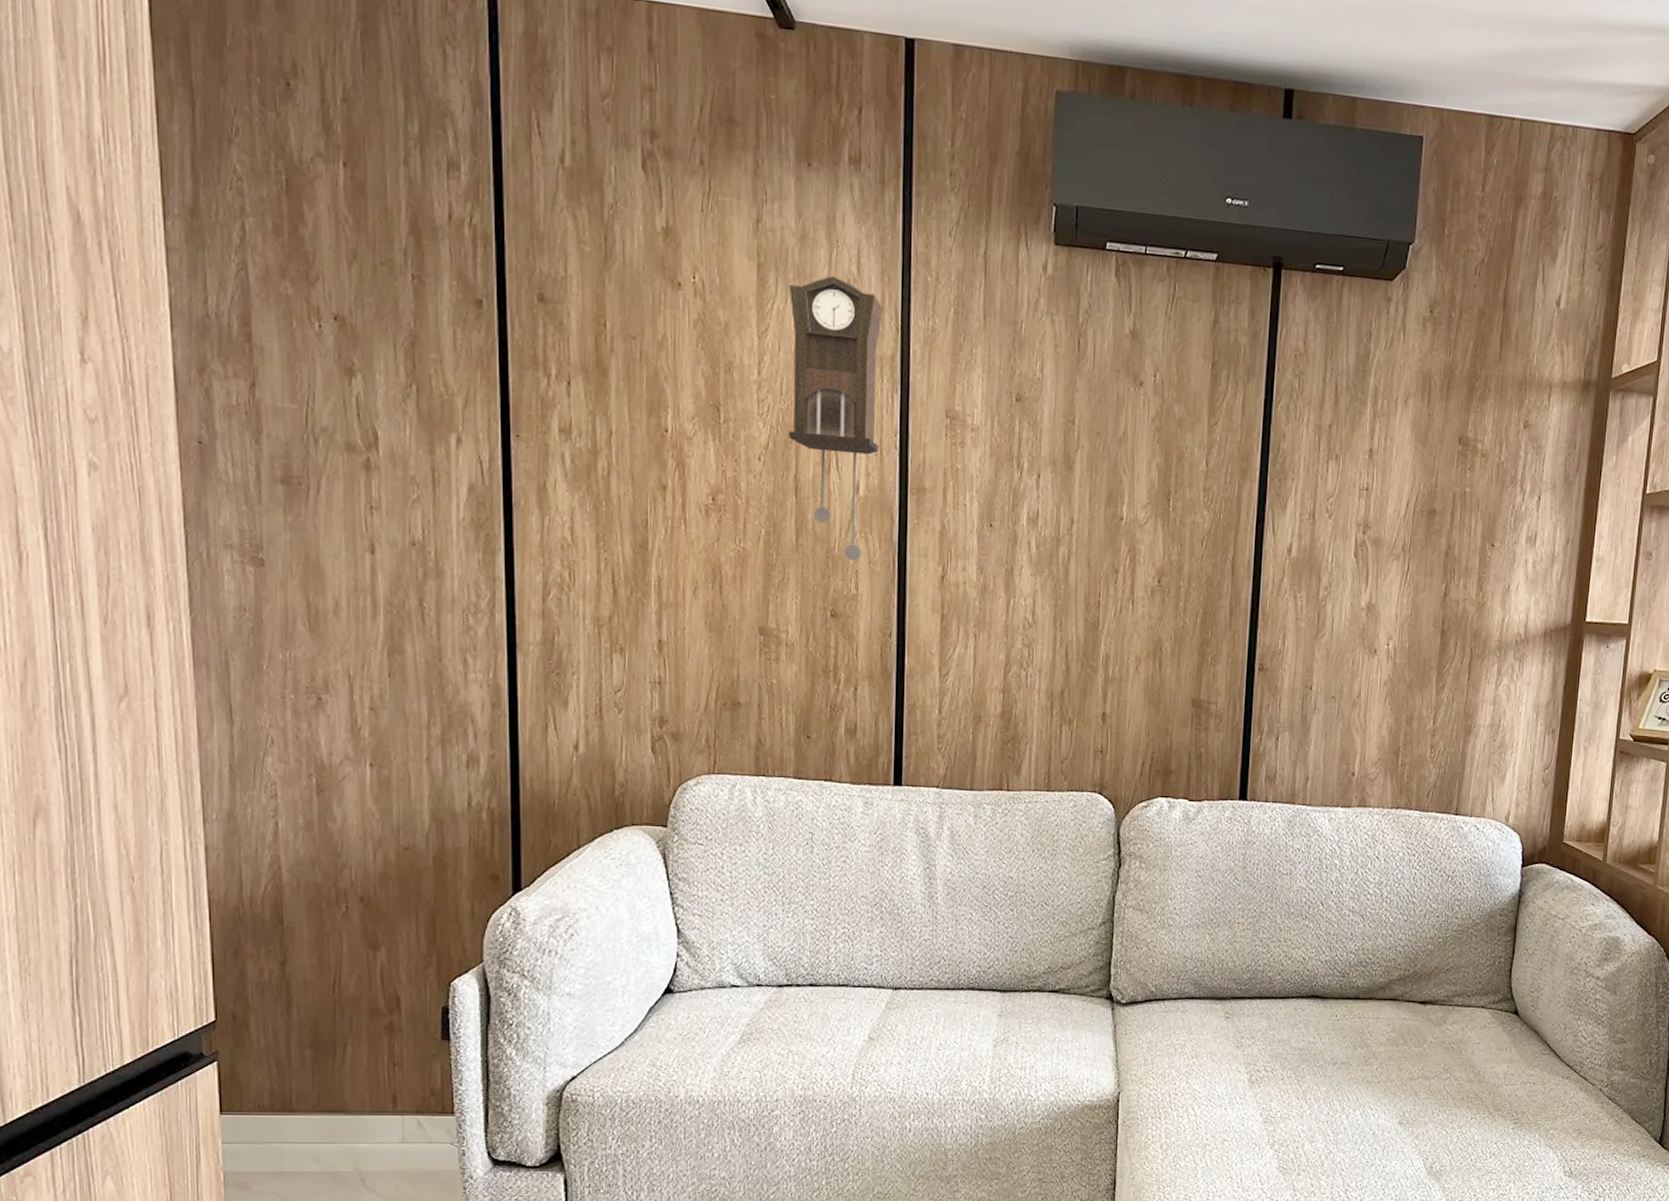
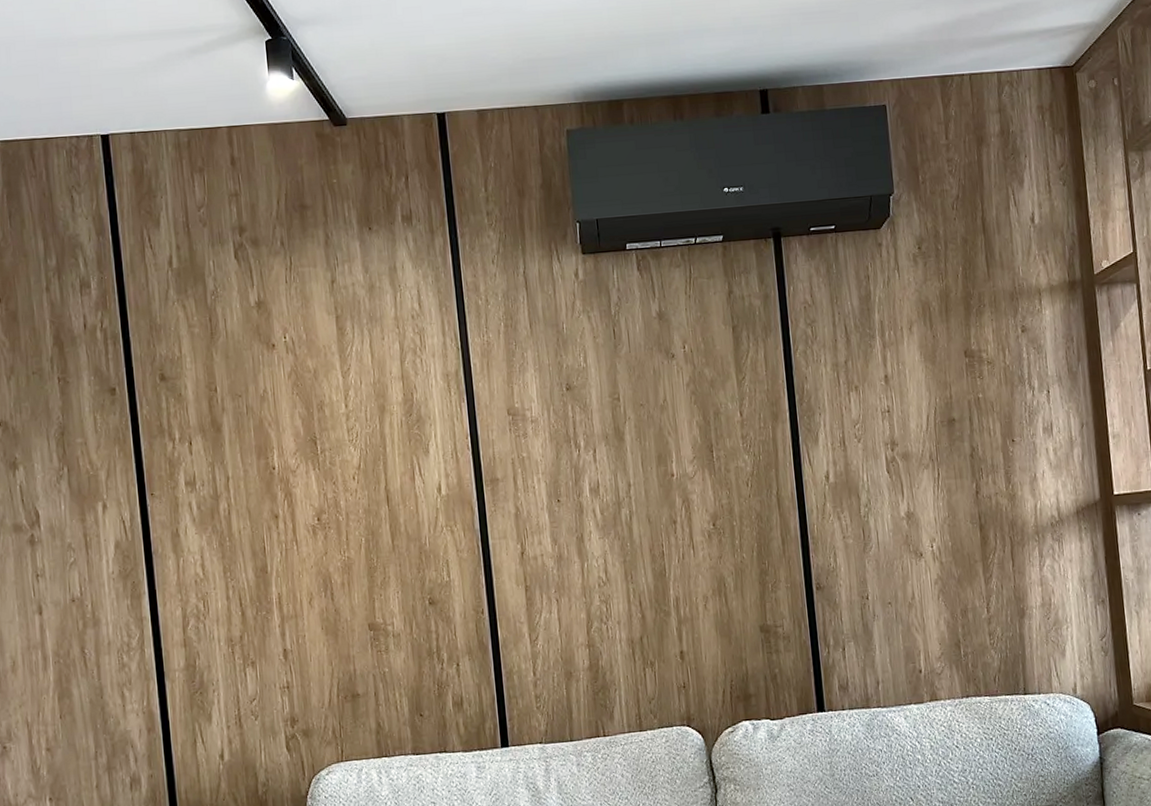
pendulum clock: present [788,276,883,562] -> none [363,314,454,553]

